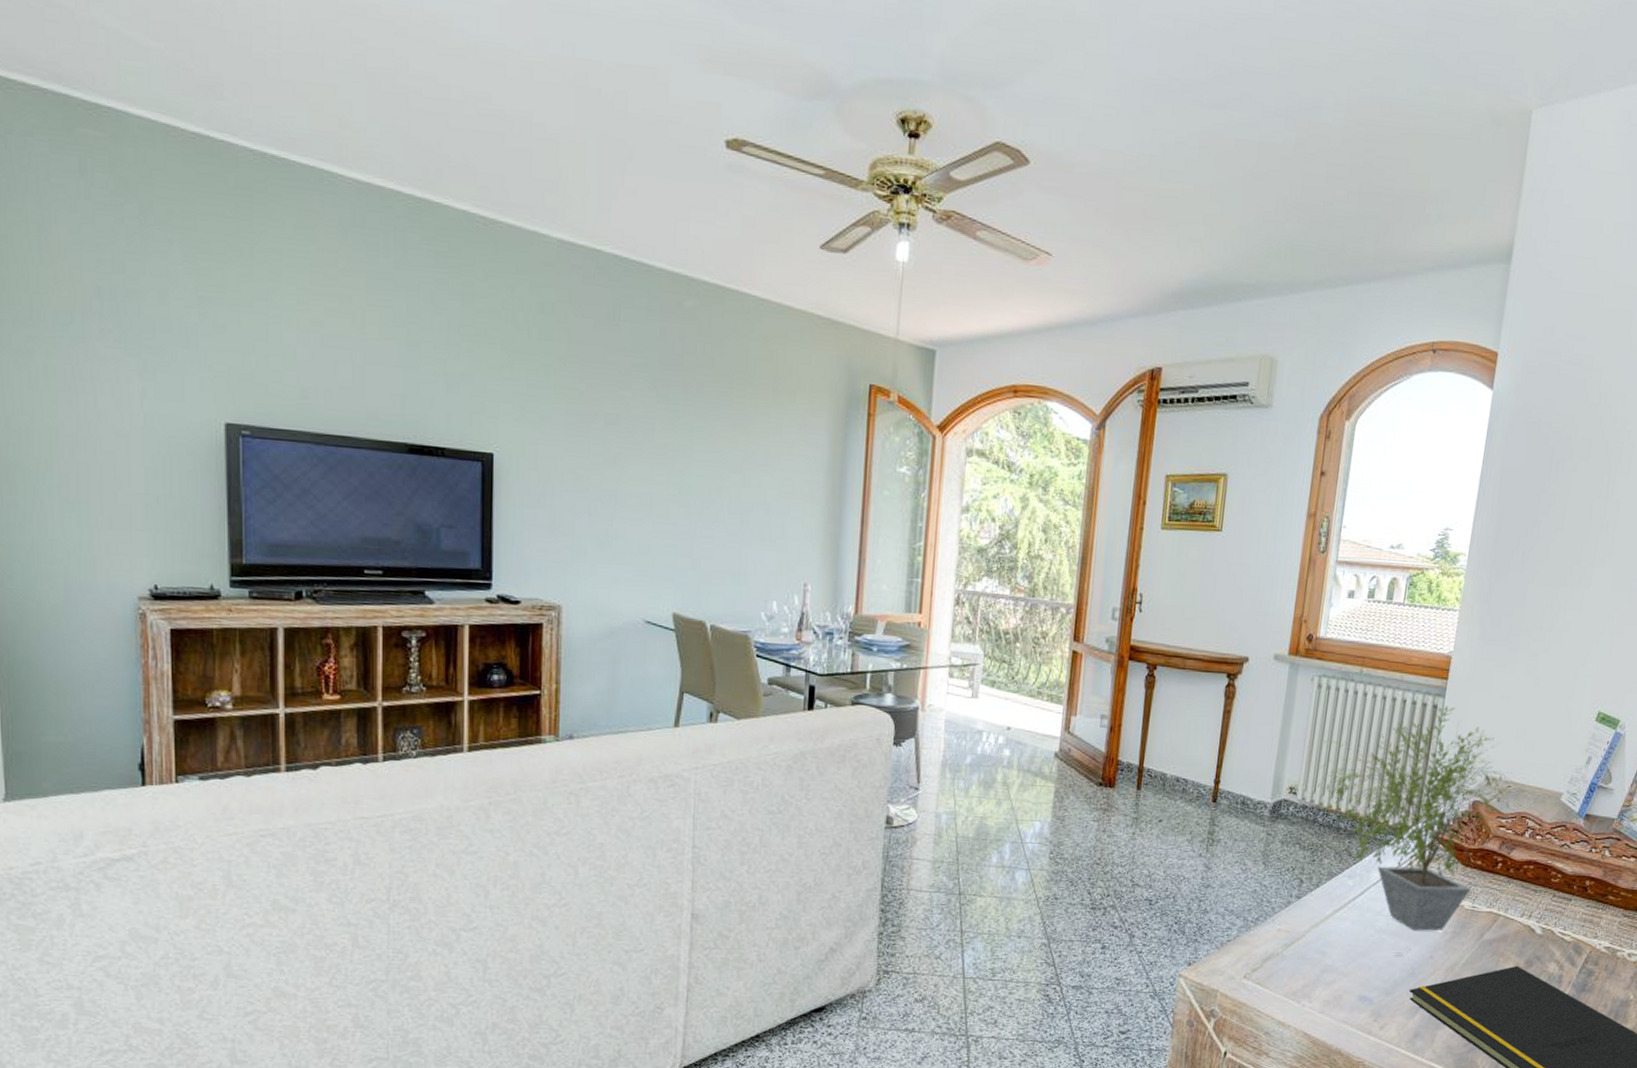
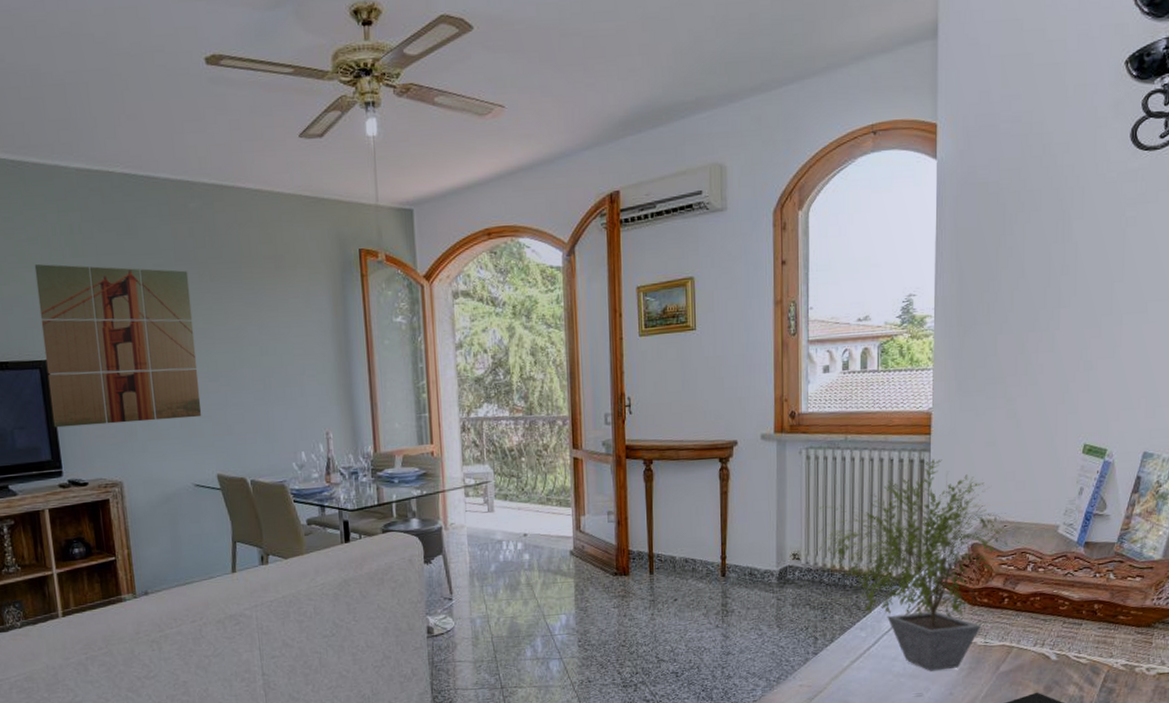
wall art: none [489,341,672,545] -> present [34,264,202,428]

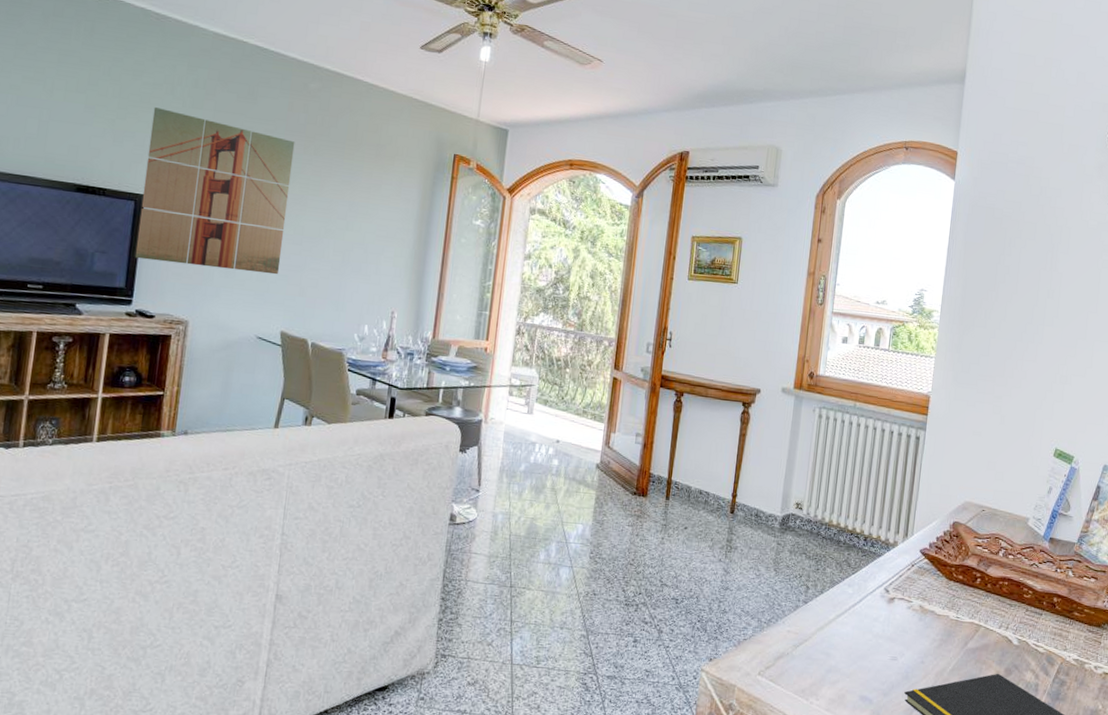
potted plant: present [815,459,1022,671] -> none [817,438,996,638]

